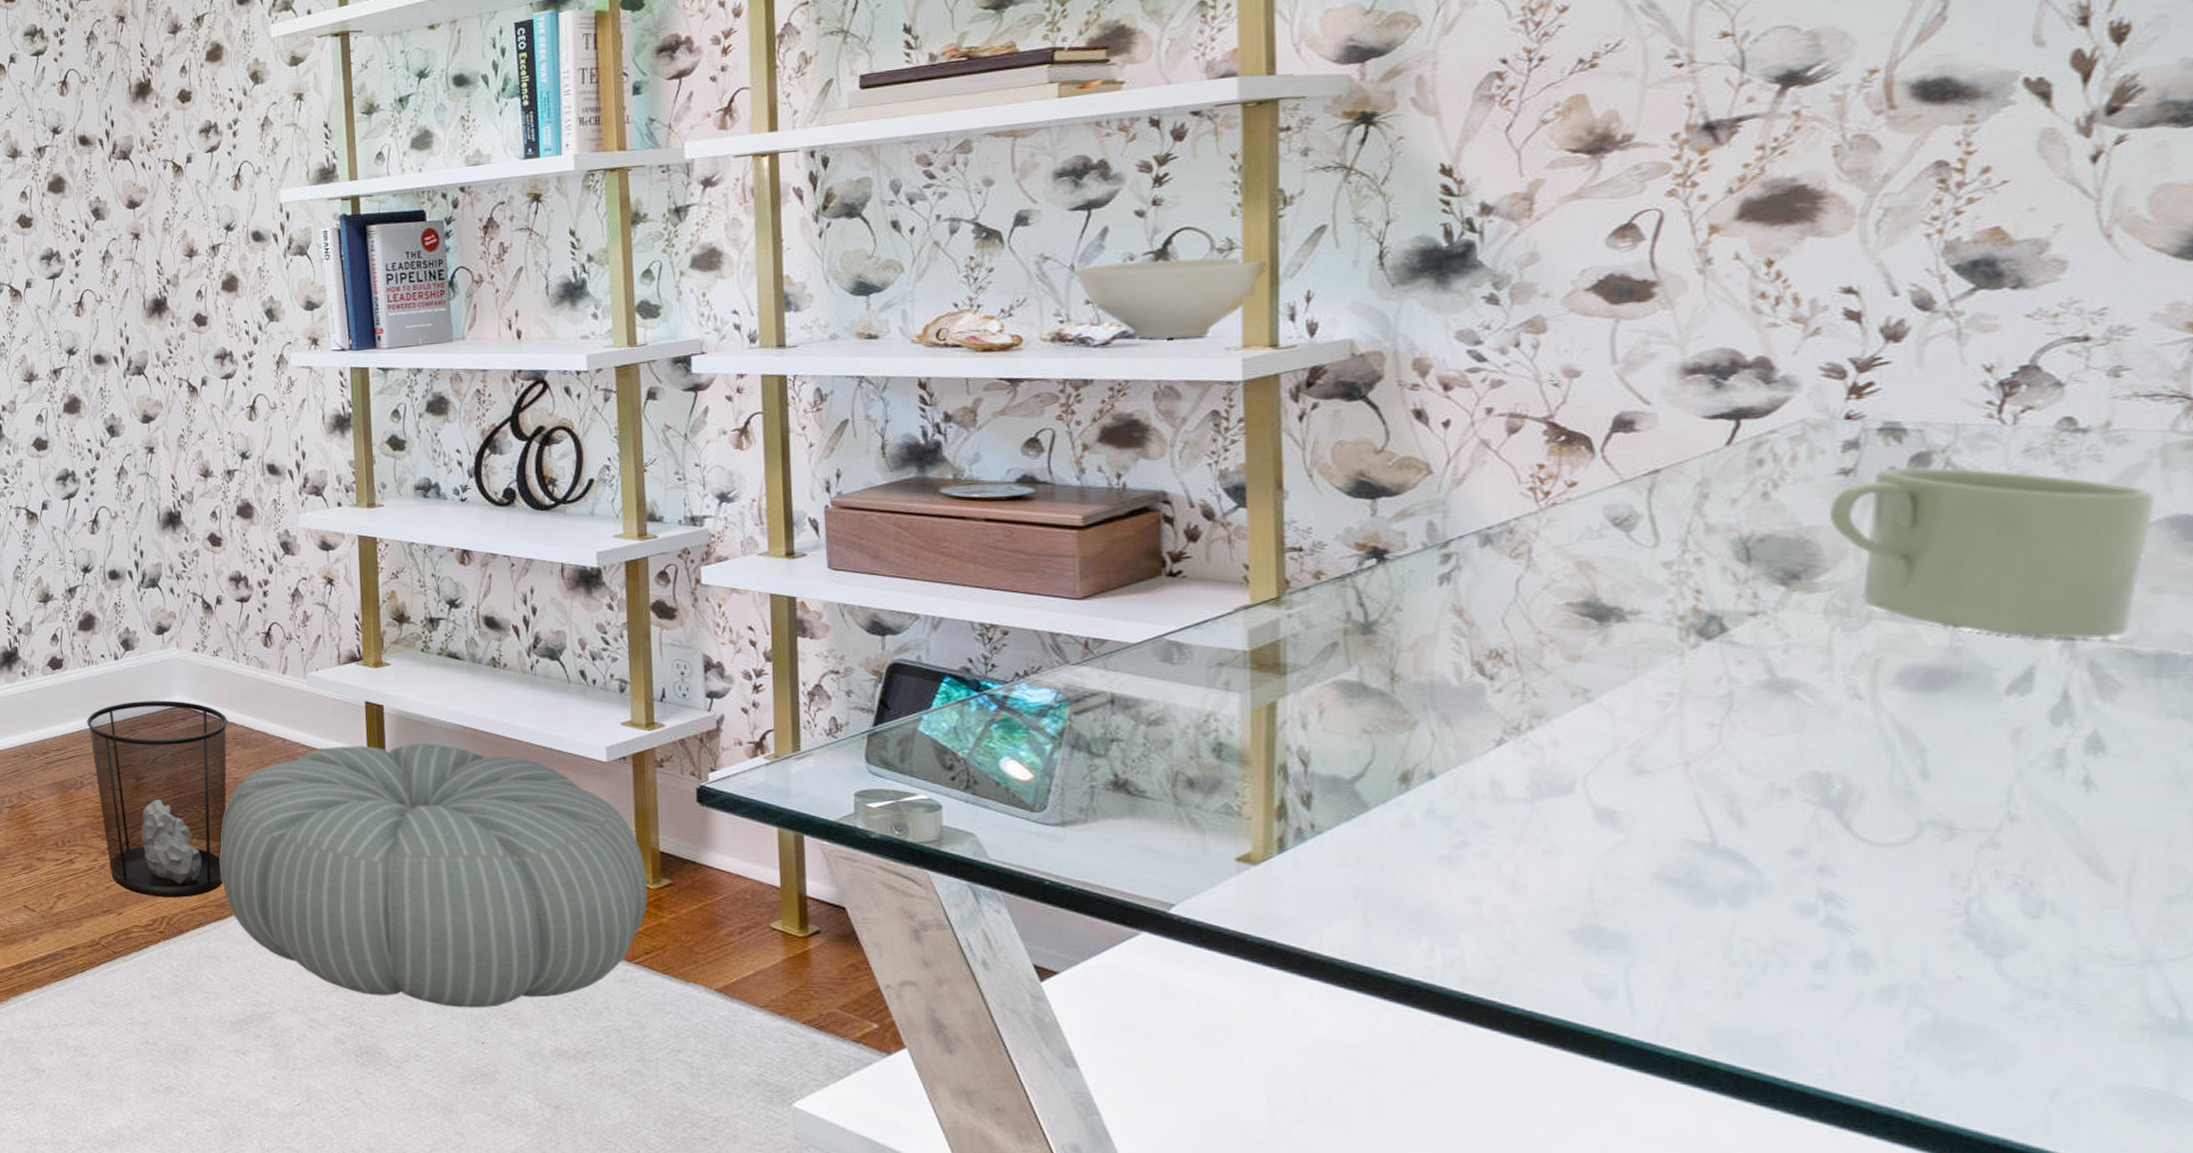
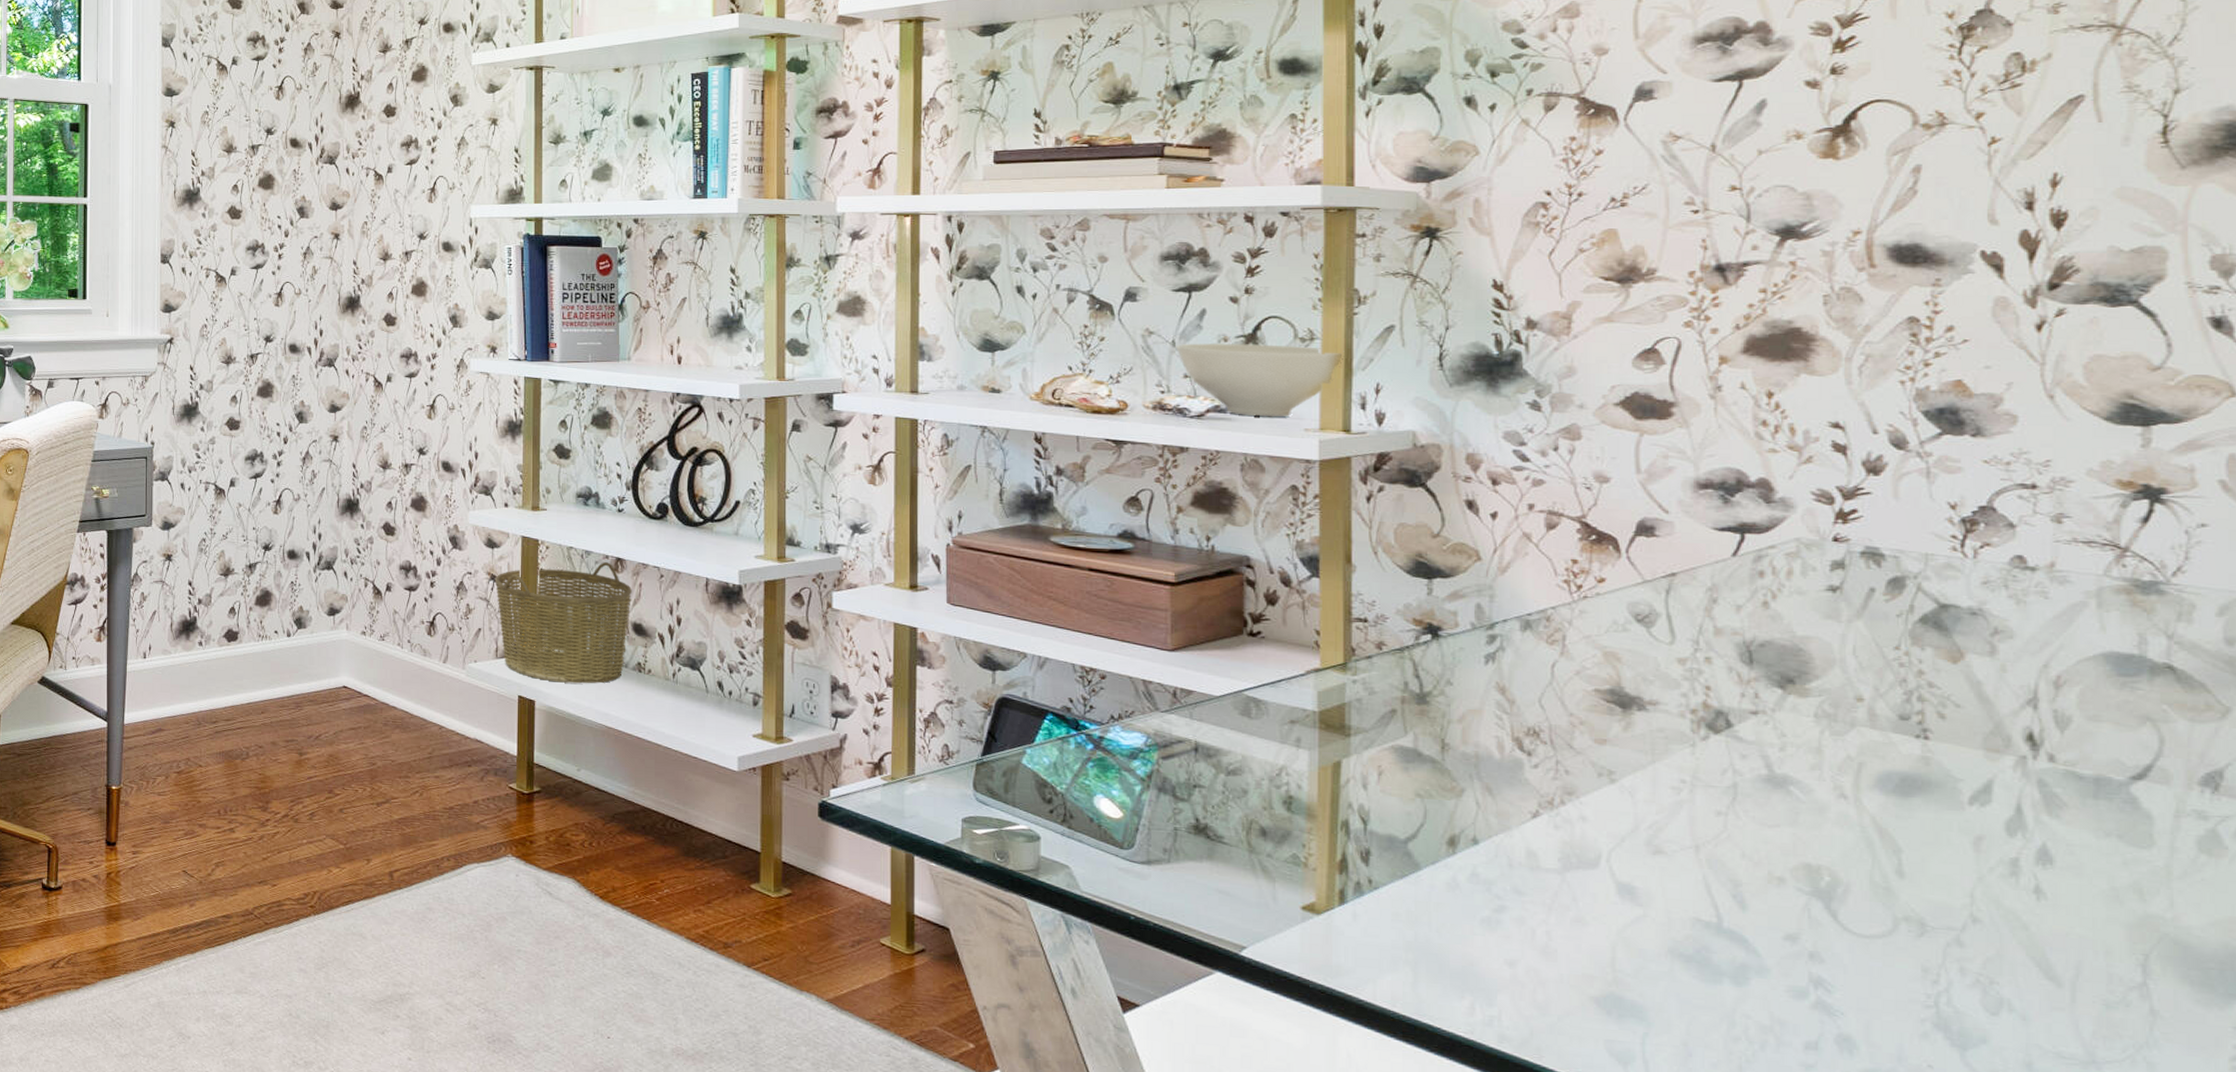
waste bin: present [87,700,228,897] -> none [257,678,390,874]
pouf: present [219,743,648,1008] -> none [372,737,769,1003]
basket: none [331,554,482,685] -> present [494,561,632,684]
mug: present [1830,466,2154,639] -> none [1820,589,2091,759]

